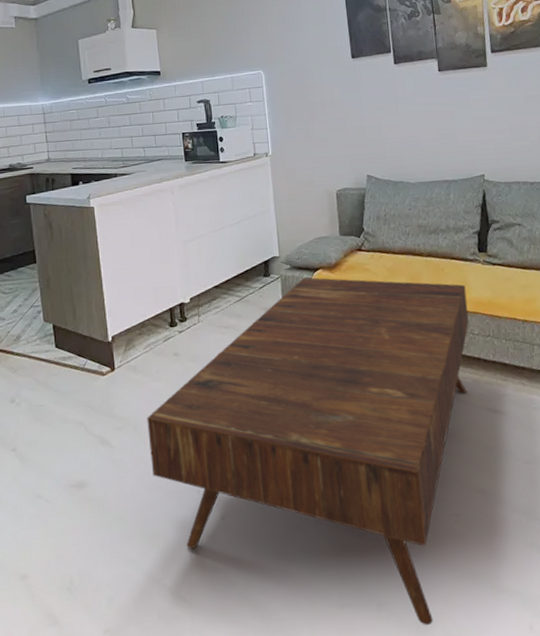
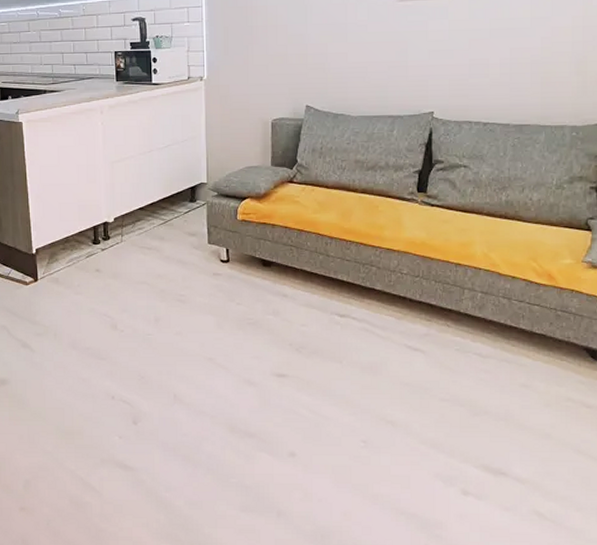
coffee table: present [147,277,469,625] -> none [67,205,399,535]

